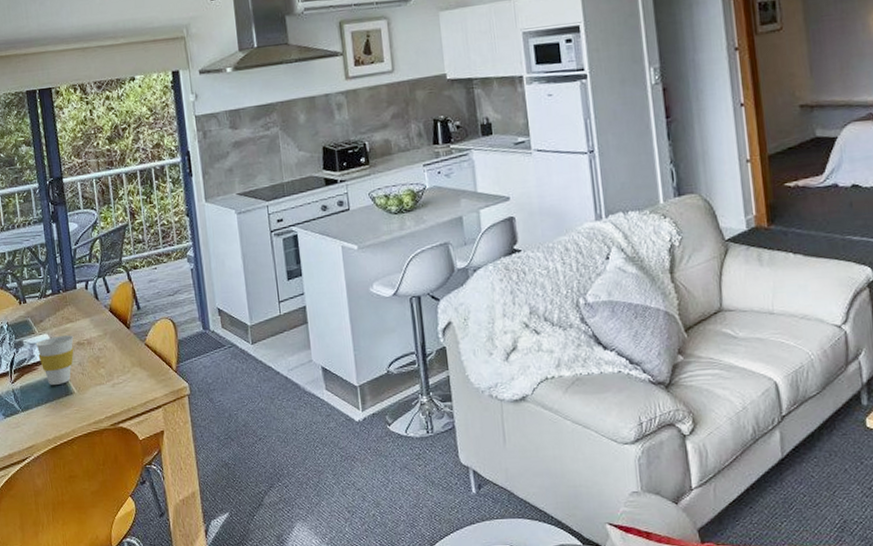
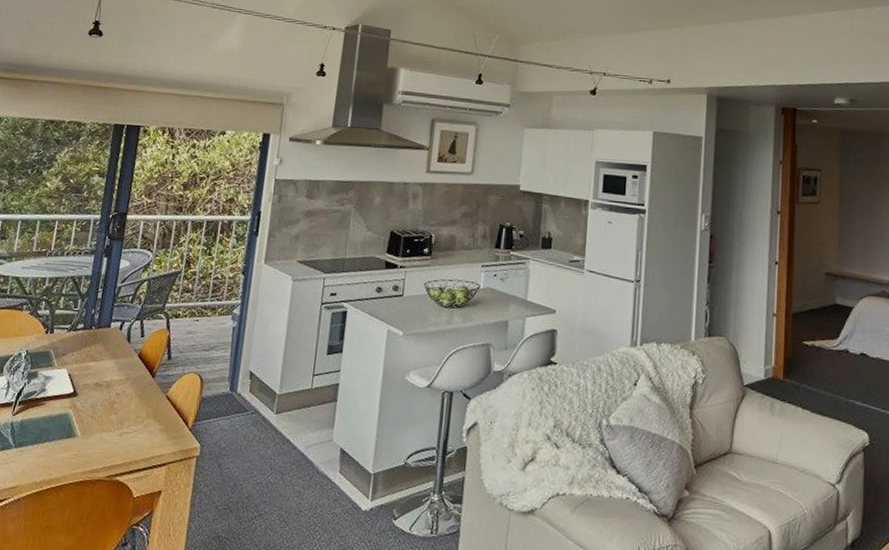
cup: present [36,335,74,385] -> none [49,373,94,425]

